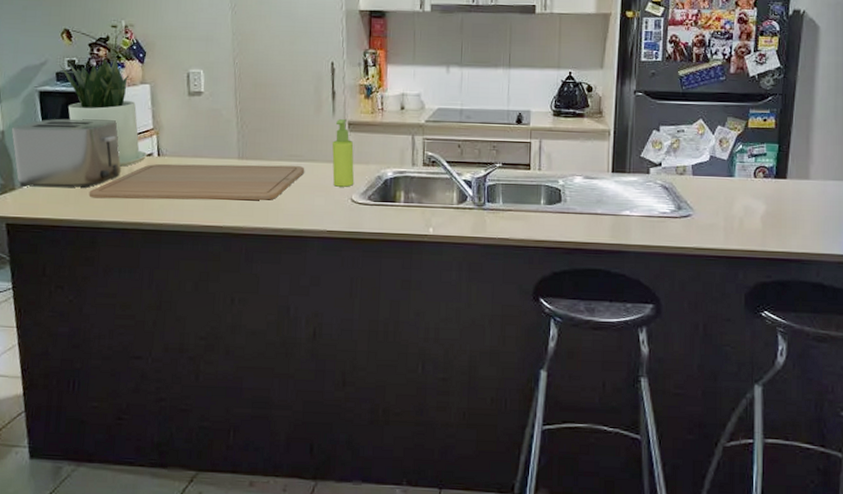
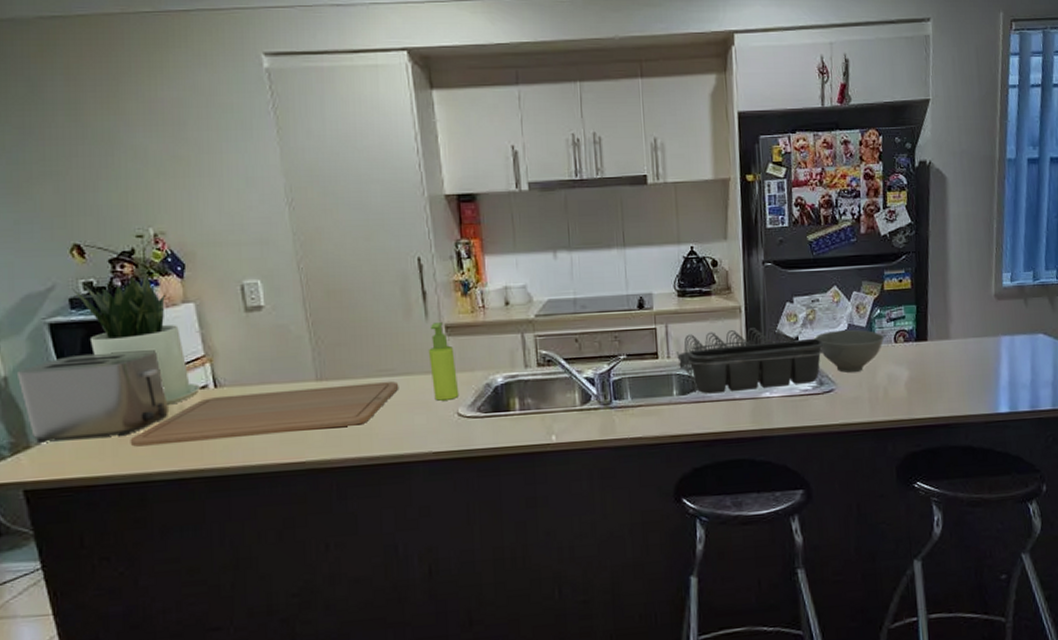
dish rack: none [546,150,685,208] -> present [676,326,824,394]
bowl: none [678,160,744,201] -> present [815,329,884,373]

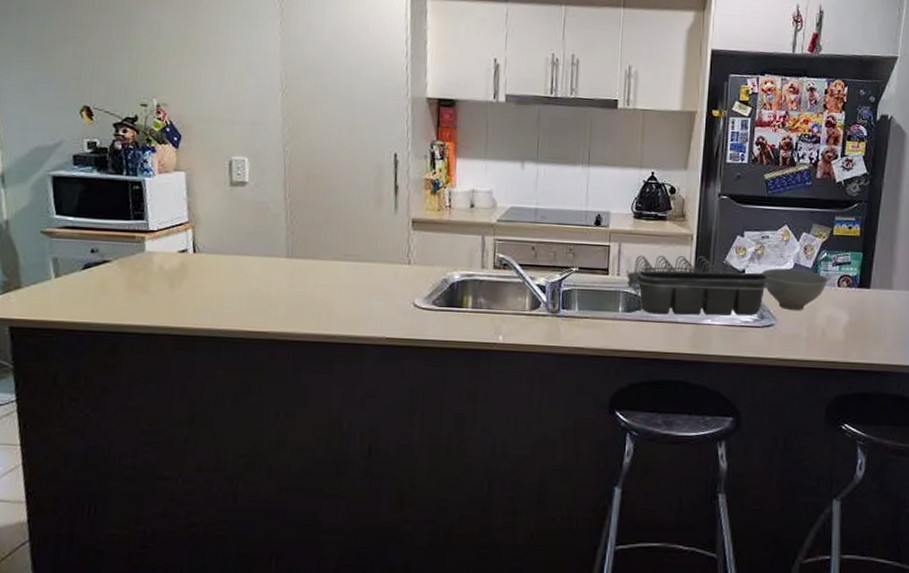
toaster: present [16,349,170,443] -> none [17,207,150,287]
planter: present [72,276,200,405] -> none [77,140,180,264]
chopping board: present [130,381,399,447] -> none [110,261,363,305]
soap dispenser: present [428,321,460,401] -> none [393,215,418,290]

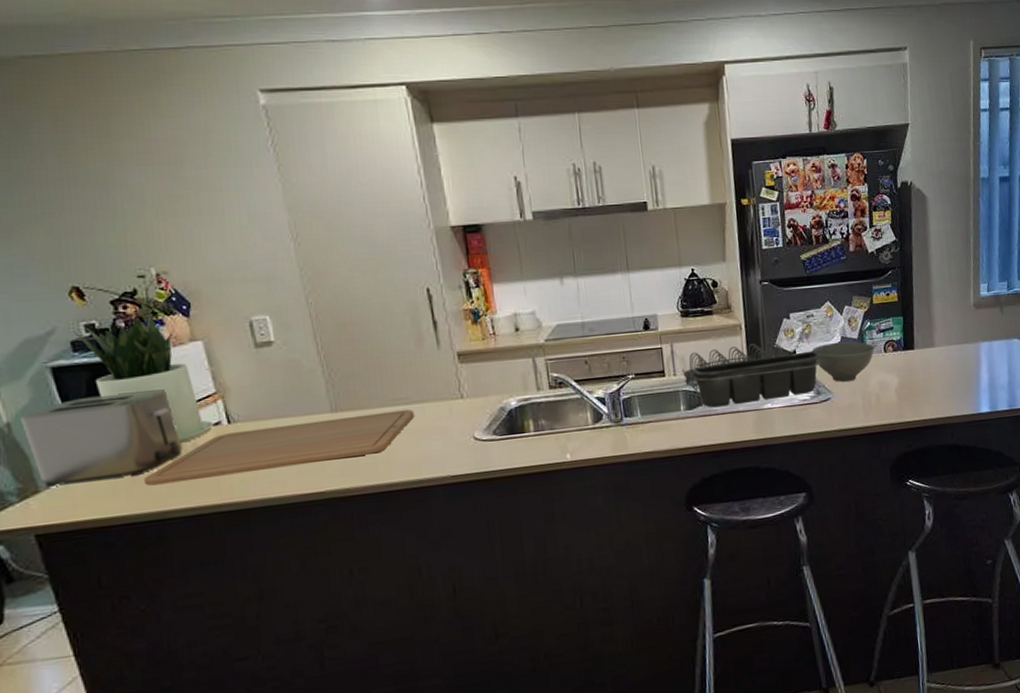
toaster: none [17,207,150,287] -> present [19,388,183,487]
planter: none [77,140,180,264] -> present [73,315,213,443]
chopping board: none [110,261,363,305] -> present [143,409,415,486]

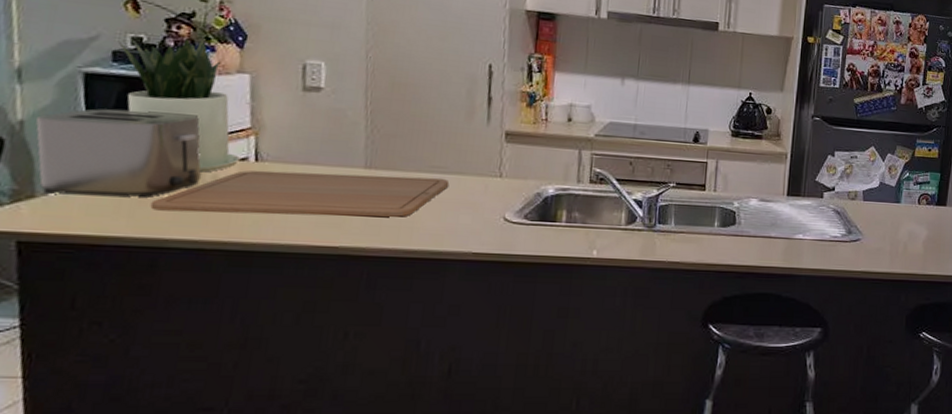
dish rack: present [681,342,820,408] -> none [722,172,857,232]
bowl: present [812,341,875,382] -> none [850,186,910,226]

